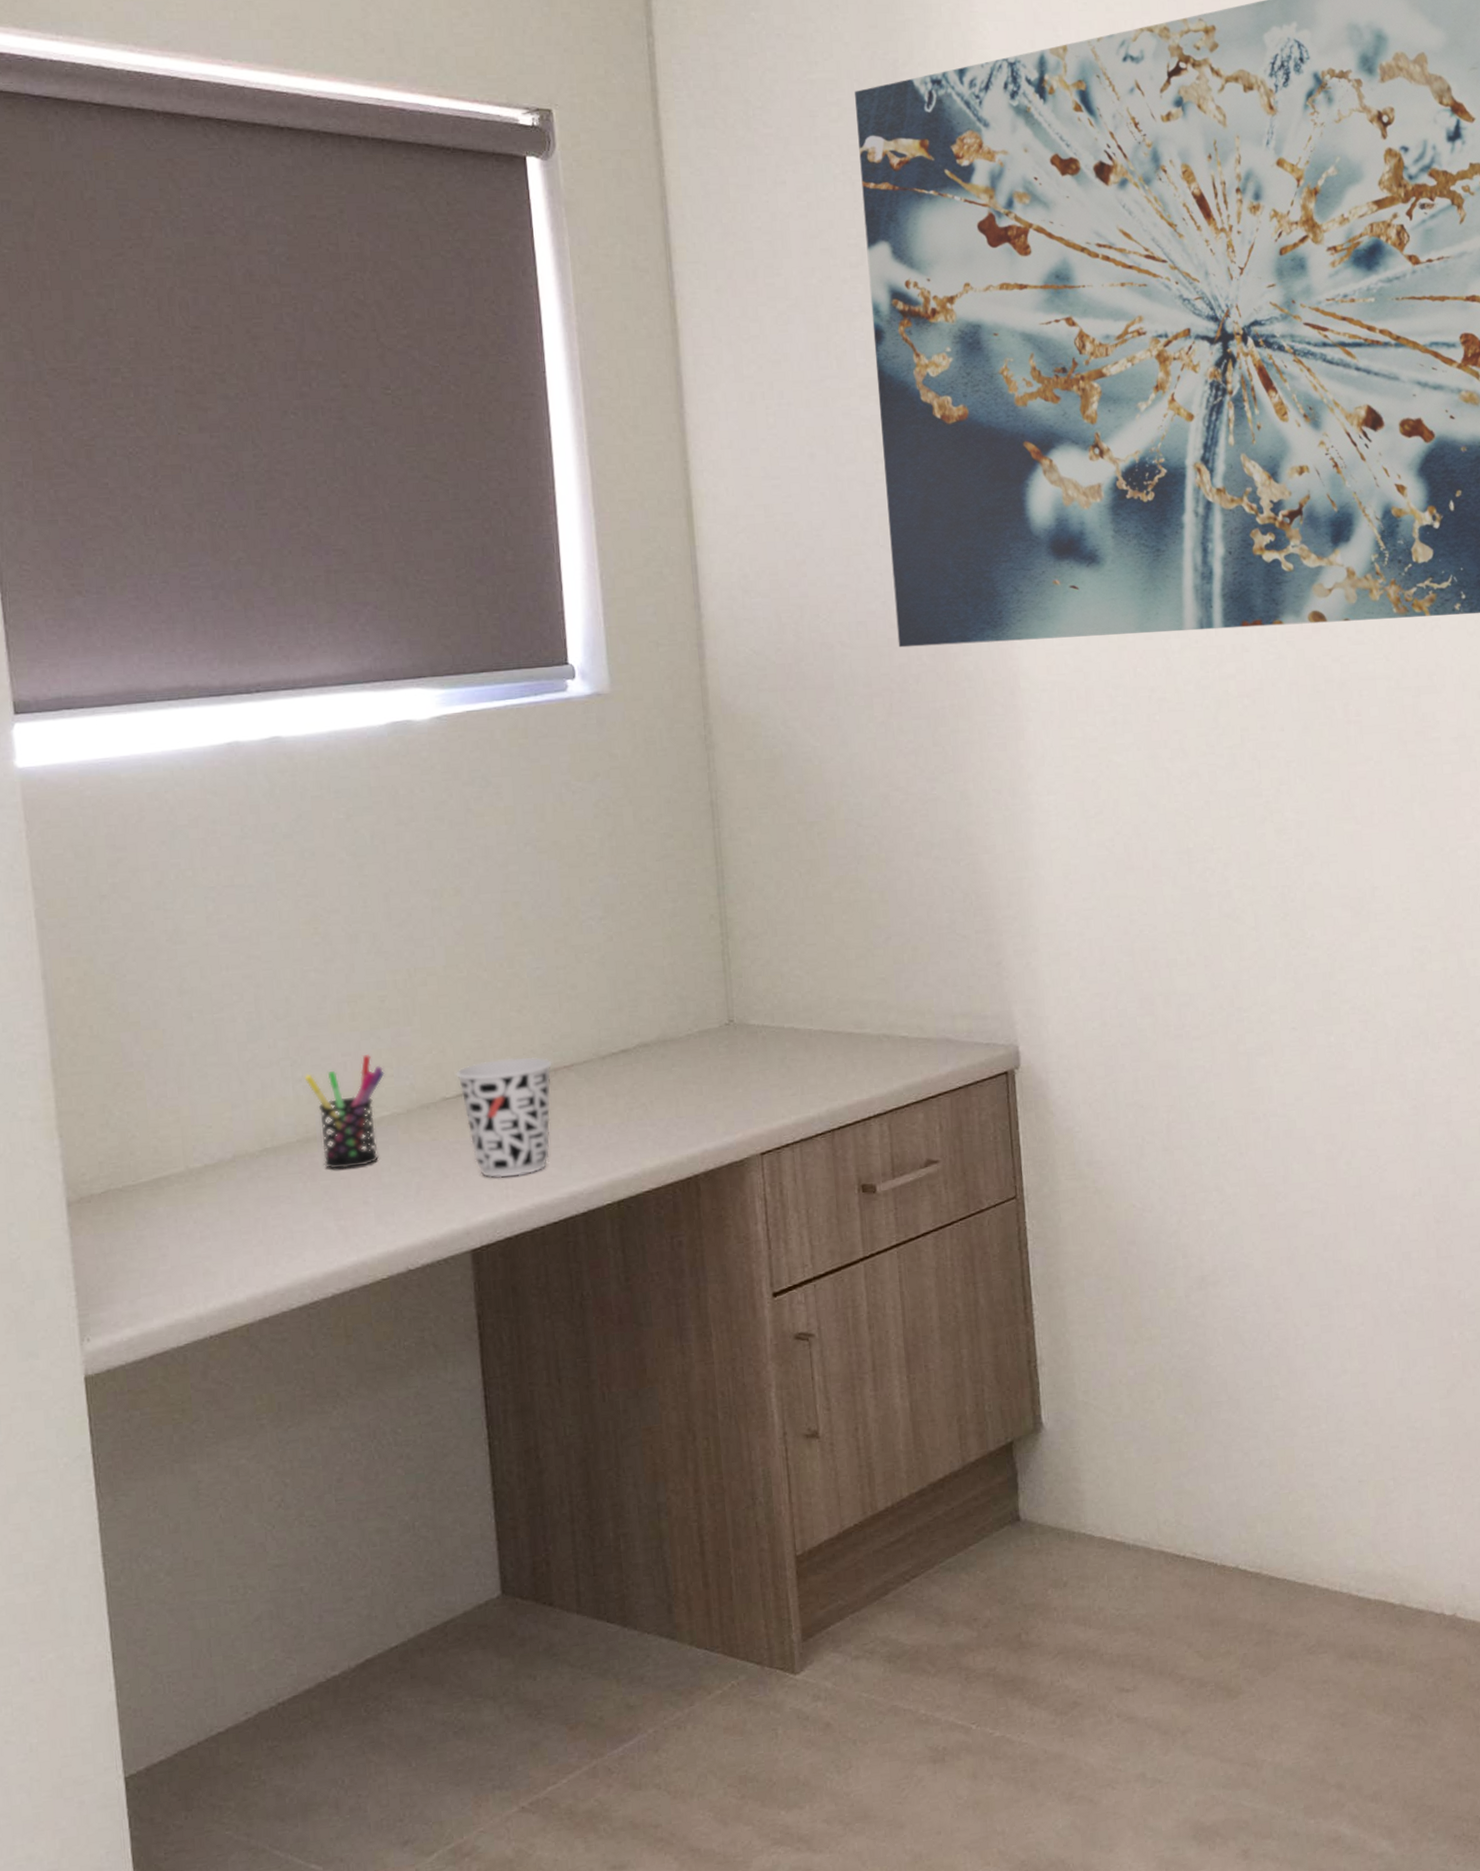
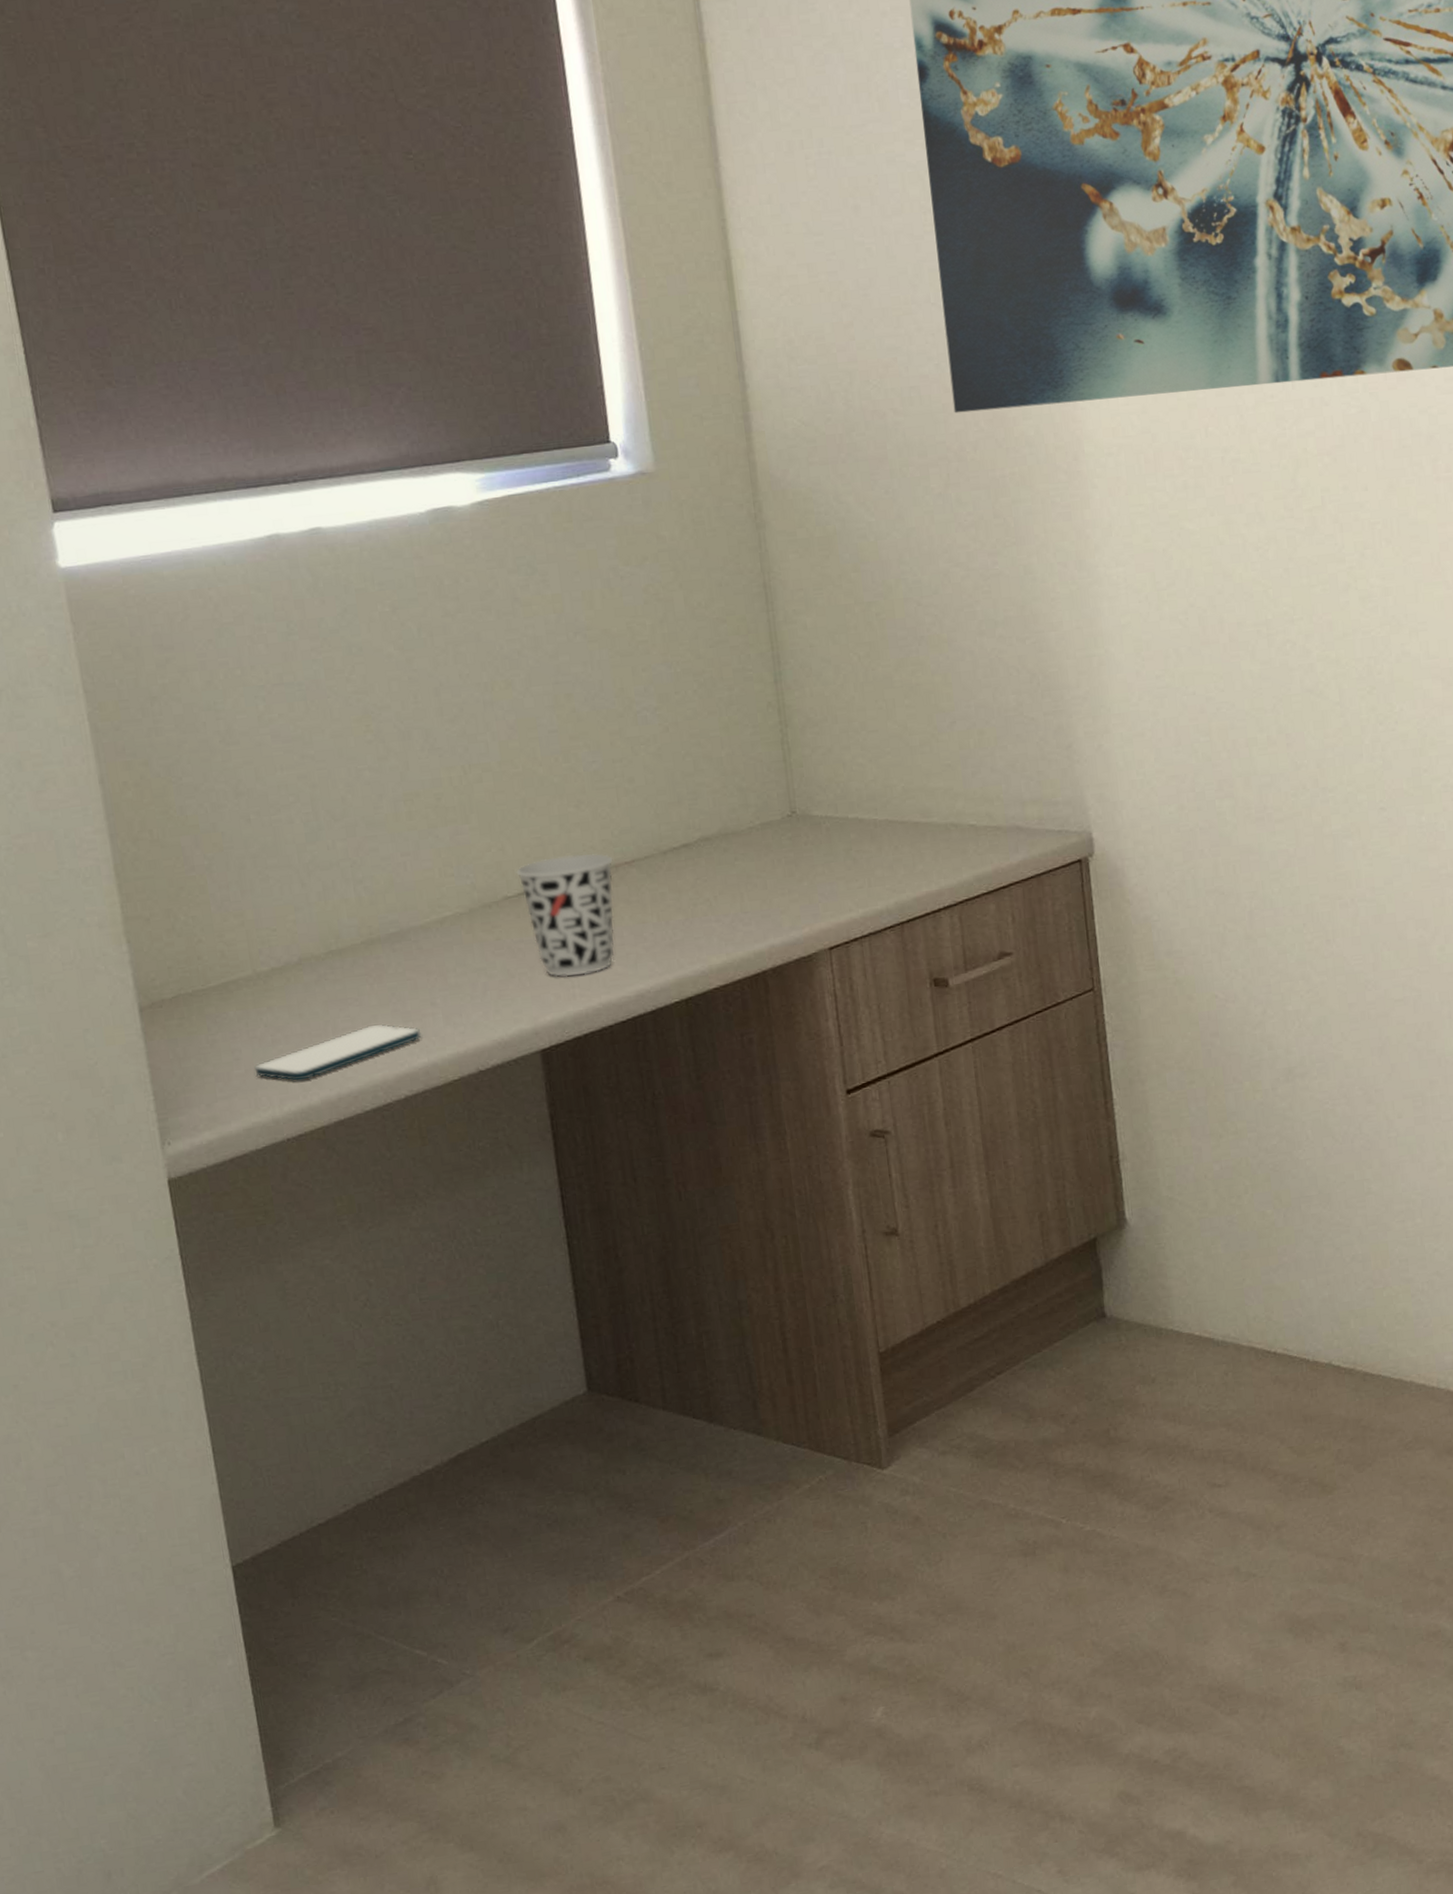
smartphone: none [181,1221,353,1278] -> present [254,1023,422,1081]
pen holder: present [304,1055,385,1169] -> none [365,854,445,971]

